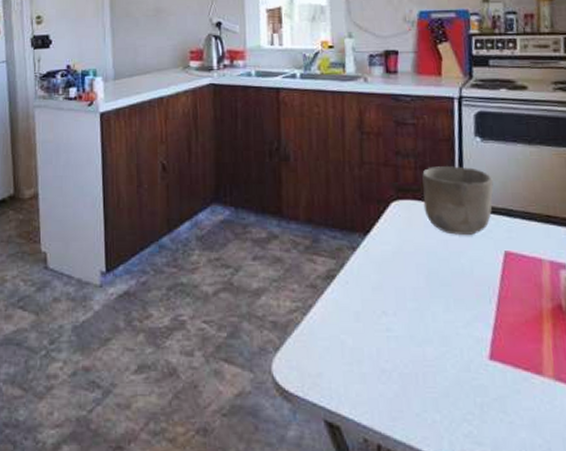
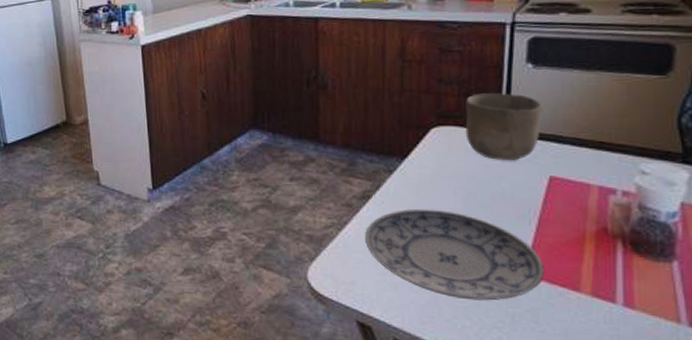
plate: none [331,288,509,390] -> present [365,208,545,301]

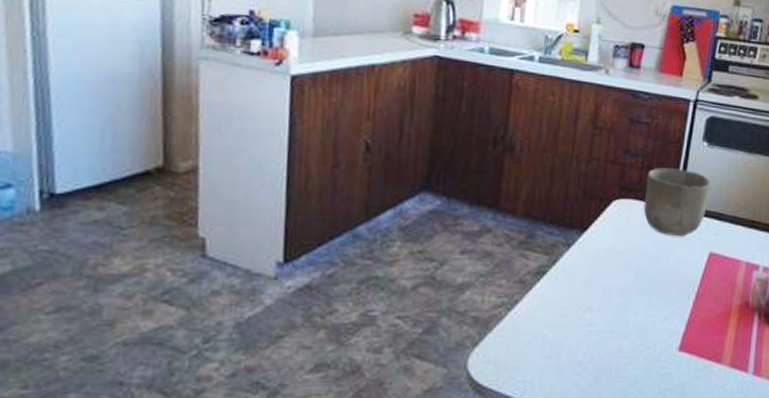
plate: present [365,208,545,301] -> none [535,285,696,379]

